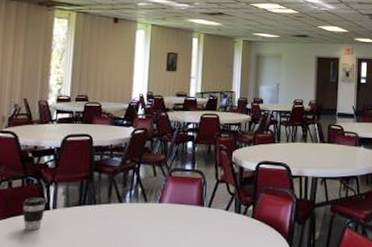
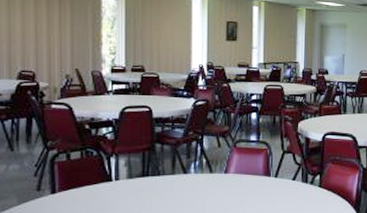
coffee cup: present [22,197,46,231] -> none [83,169,108,202]

